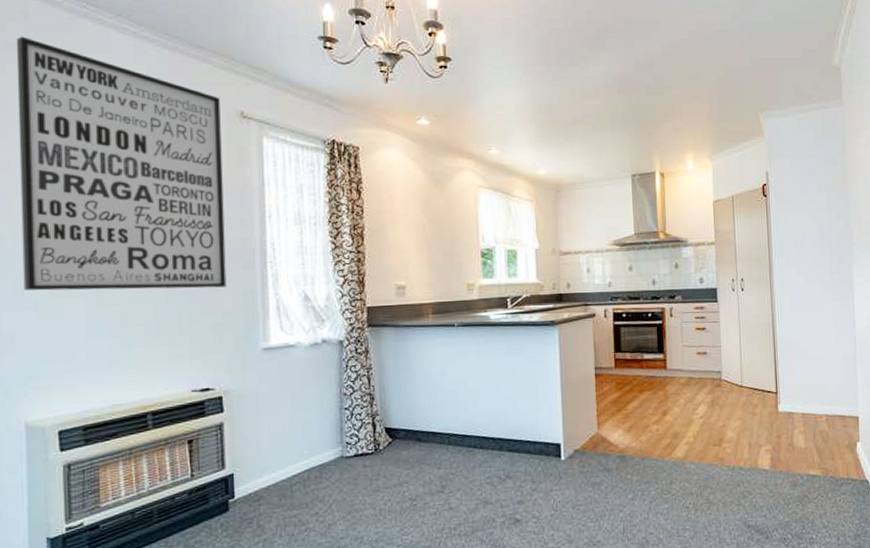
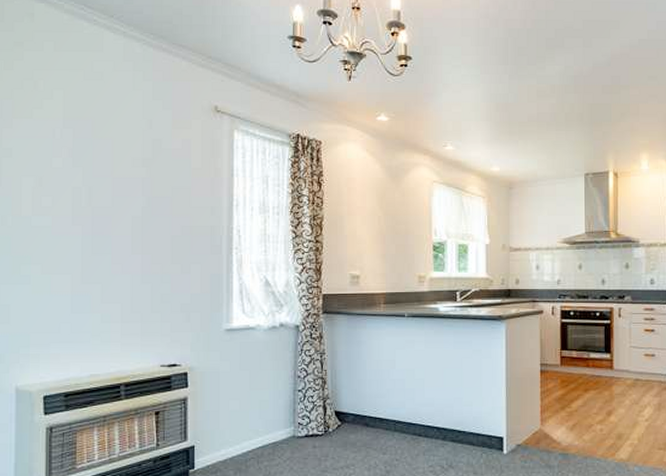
wall art: present [16,36,227,291] -> none [20,36,197,270]

